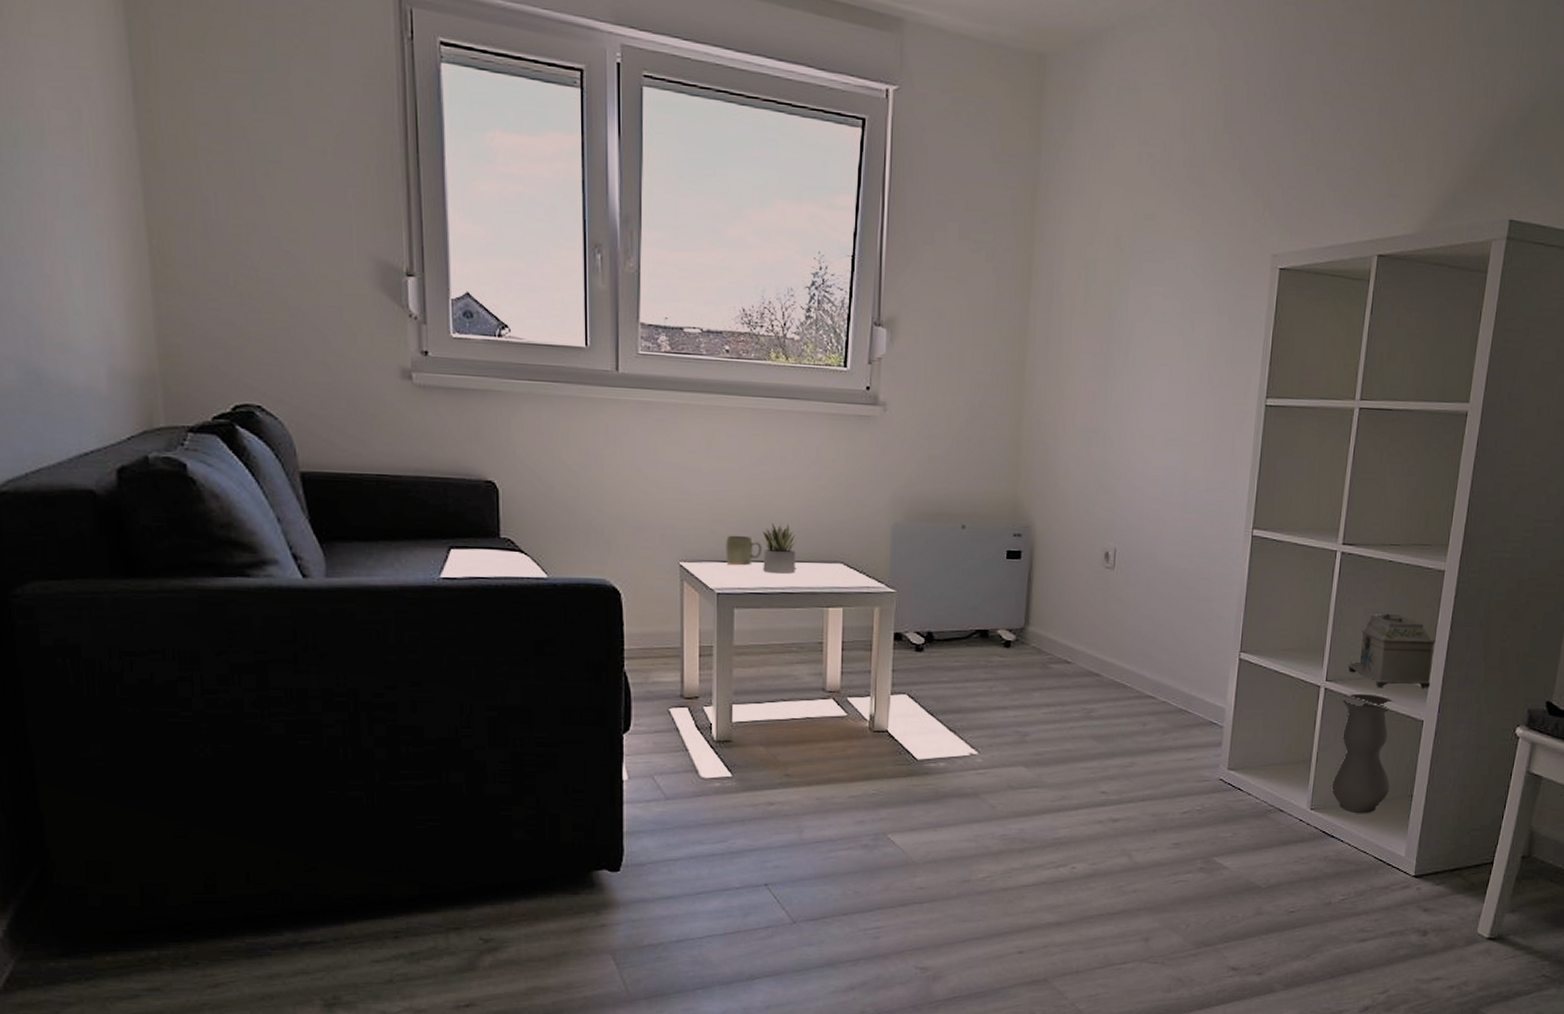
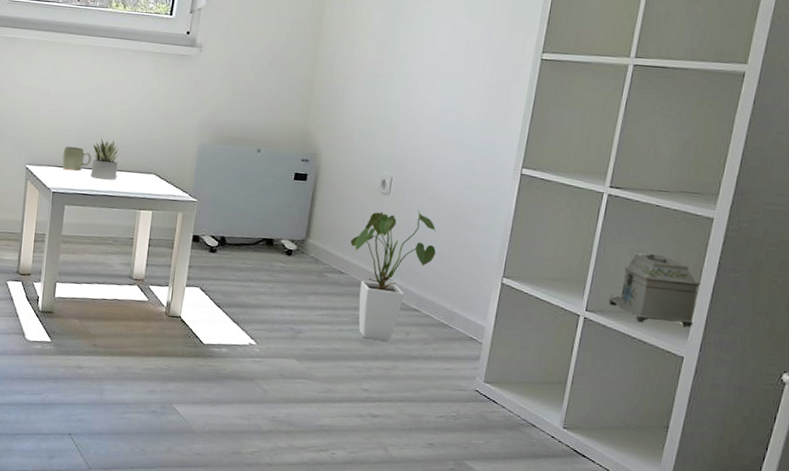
house plant: none [1075,584,1169,735] -> present [350,210,437,342]
vase: present [1330,693,1394,813] -> none [584,325,654,438]

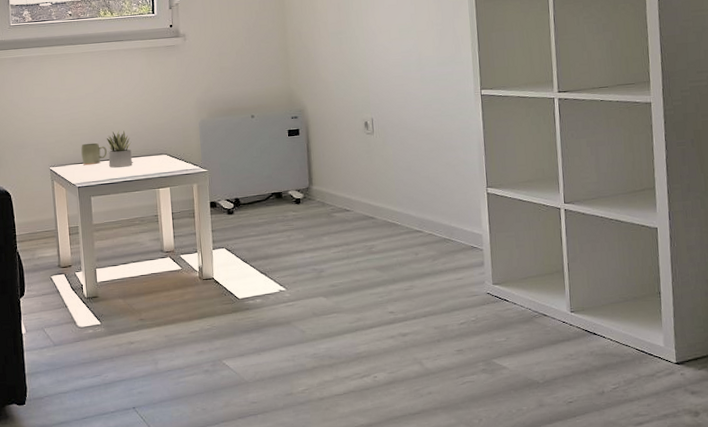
house plant: present [350,210,437,342] -> none [349,142,425,266]
decorative box: present [608,254,700,328] -> none [581,143,657,204]

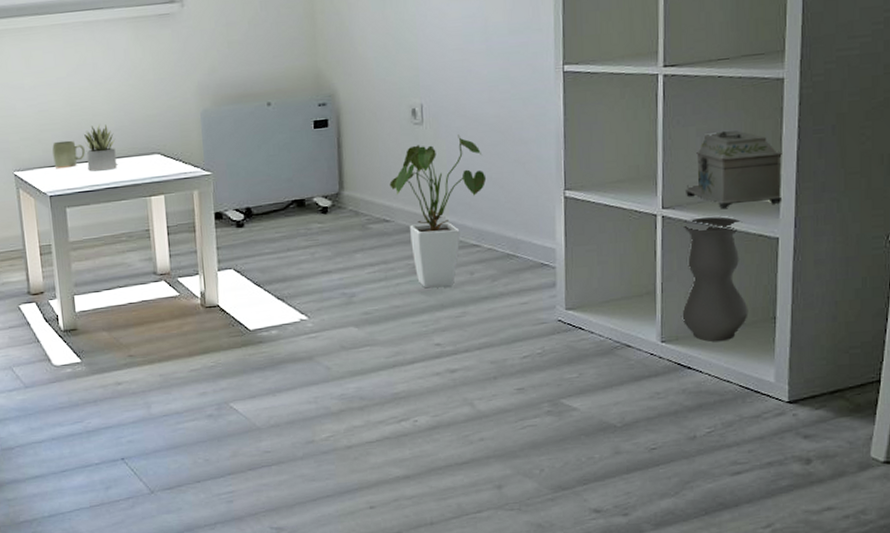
house plant: none [349,142,425,266] -> present [389,134,487,289]
vase: none [580,210,639,312] -> present [680,216,748,341]
decorative box: none [581,143,657,204] -> present [684,131,782,208]

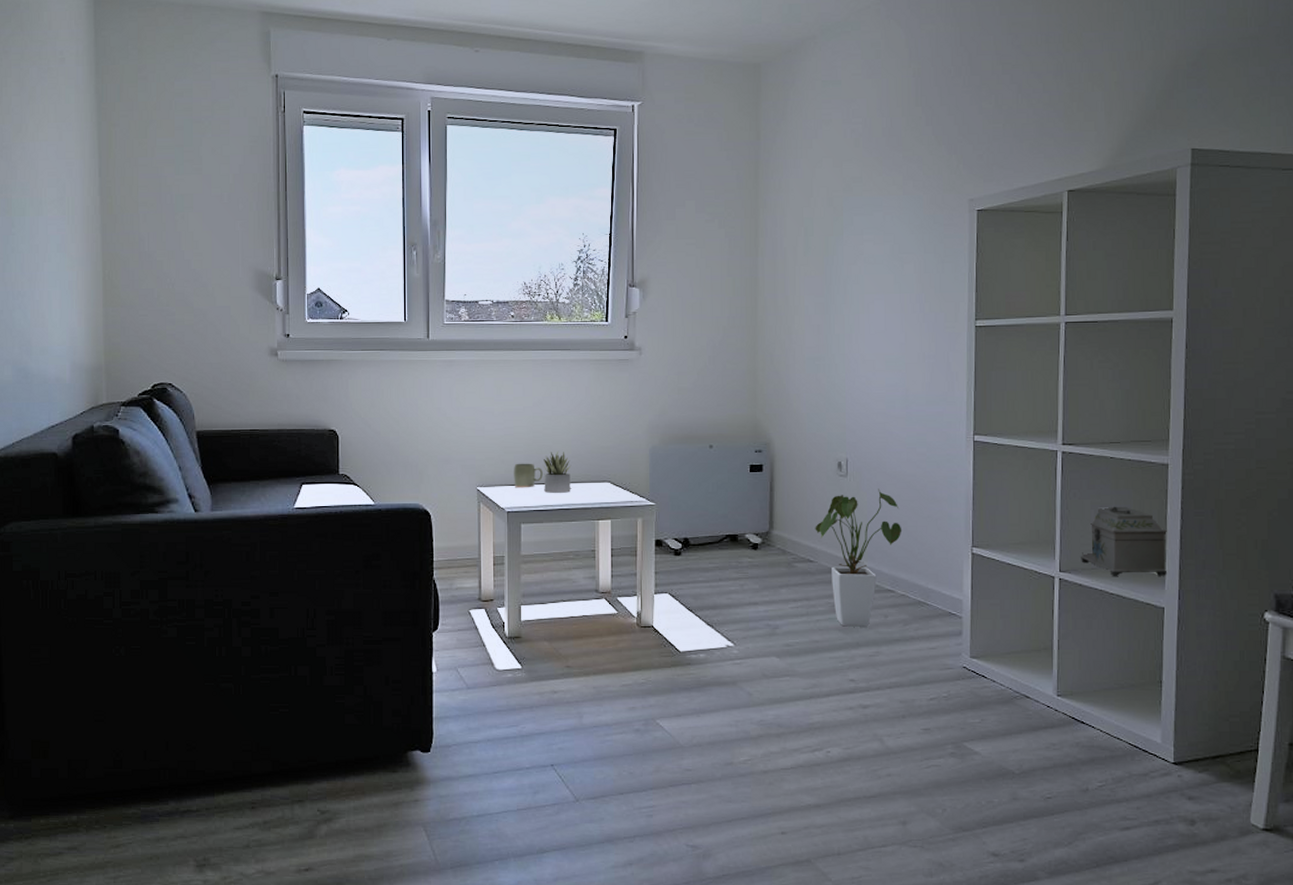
vase: present [680,216,748,341] -> none [1075,582,1137,699]

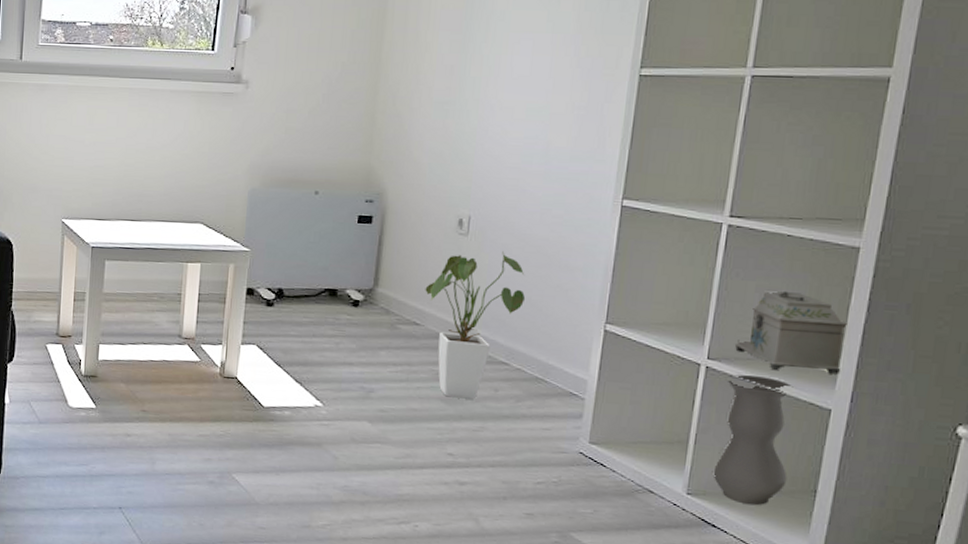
mug: present [513,463,543,488] -> none [100,197,132,224]
succulent plant: present [543,452,572,494] -> none [132,187,163,232]
vase: none [1075,582,1137,699] -> present [711,374,794,505]

